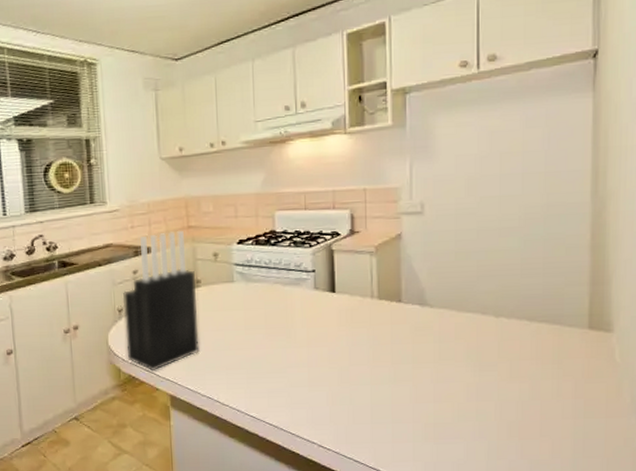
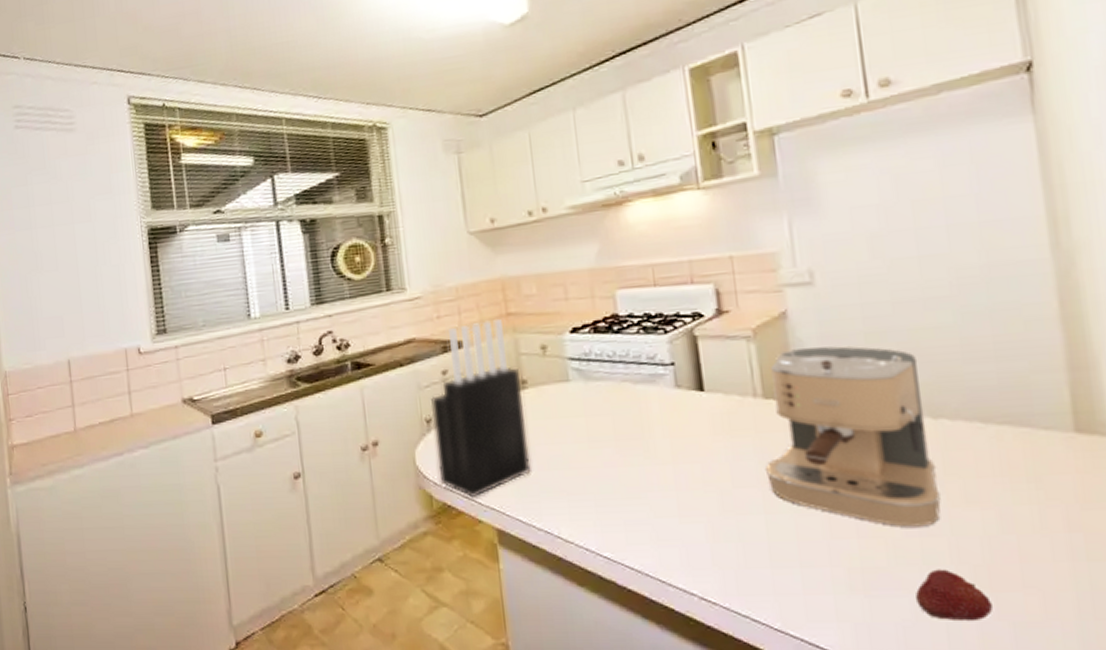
coffee maker: none [374,262,494,395] -> present [764,346,941,527]
fruit: none [469,424,519,460] -> present [916,569,994,622]

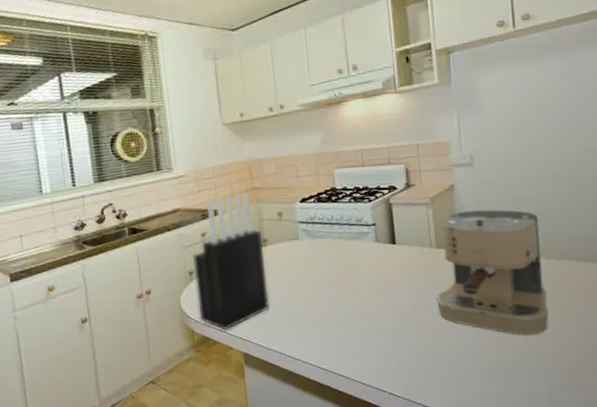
fruit: present [916,569,994,622] -> none [531,362,578,396]

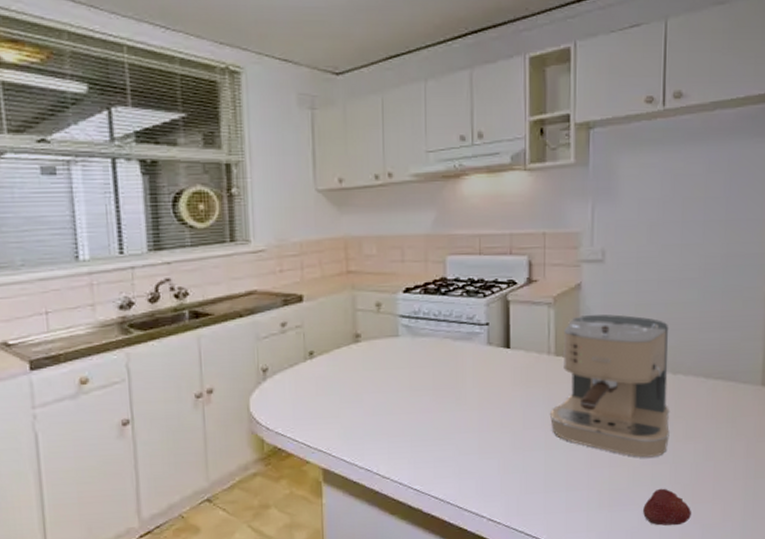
knife block: present [193,193,270,331] -> none [269,277,358,442]
fruit: none [531,362,578,396] -> present [643,488,692,526]

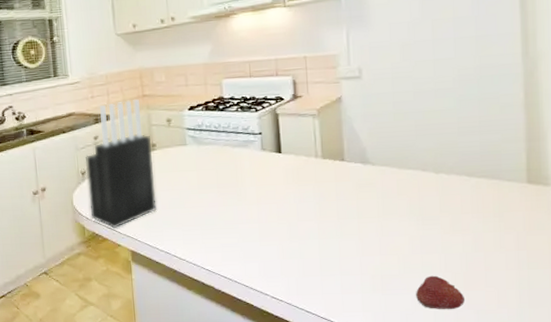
knife block: none [269,277,358,442] -> present [86,99,157,229]
coffee maker: present [549,314,670,458] -> none [320,122,437,248]

